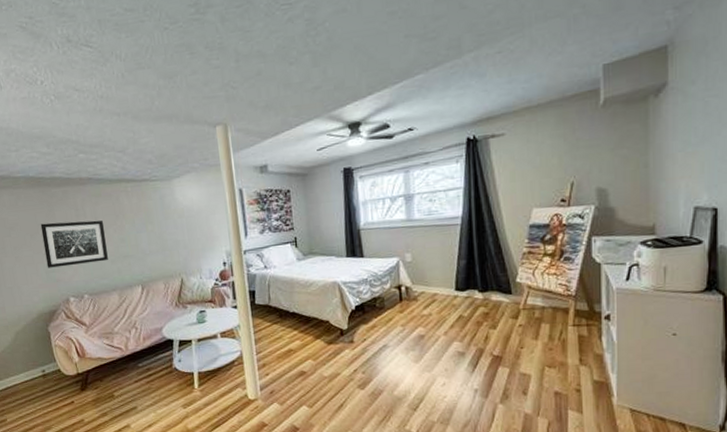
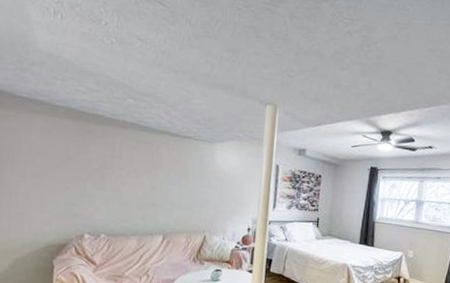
wall art: present [40,220,108,268] -> none [67,156,137,205]

